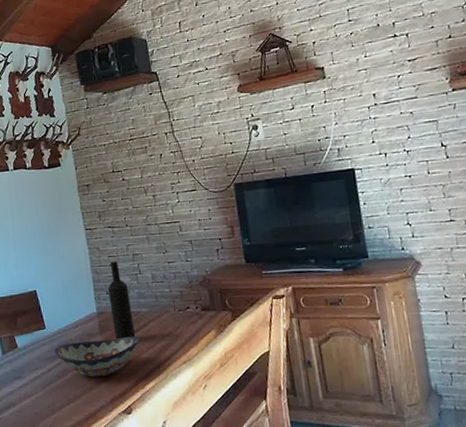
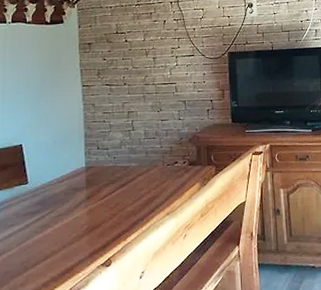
decorative bowl: present [54,336,140,377] -> none [35,190,127,232]
wine bottle: present [107,261,136,340] -> none [99,118,123,194]

